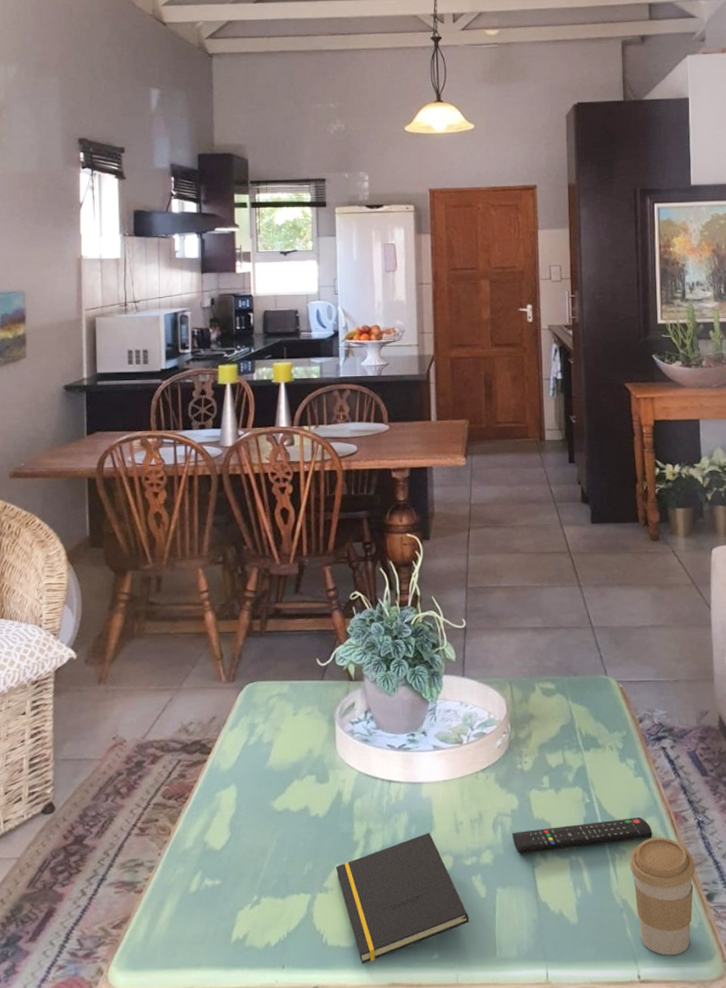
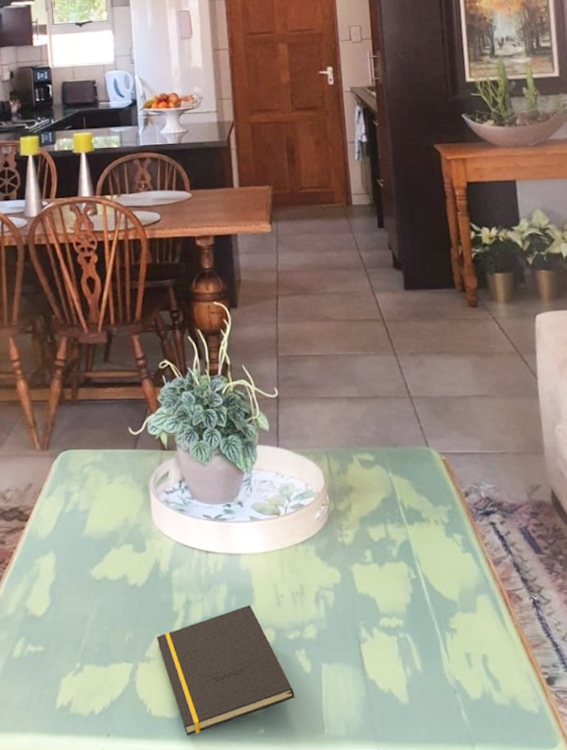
remote control: present [512,816,653,854] -> none [335,594,485,630]
coffee cup: present [630,837,695,956] -> none [461,617,533,741]

